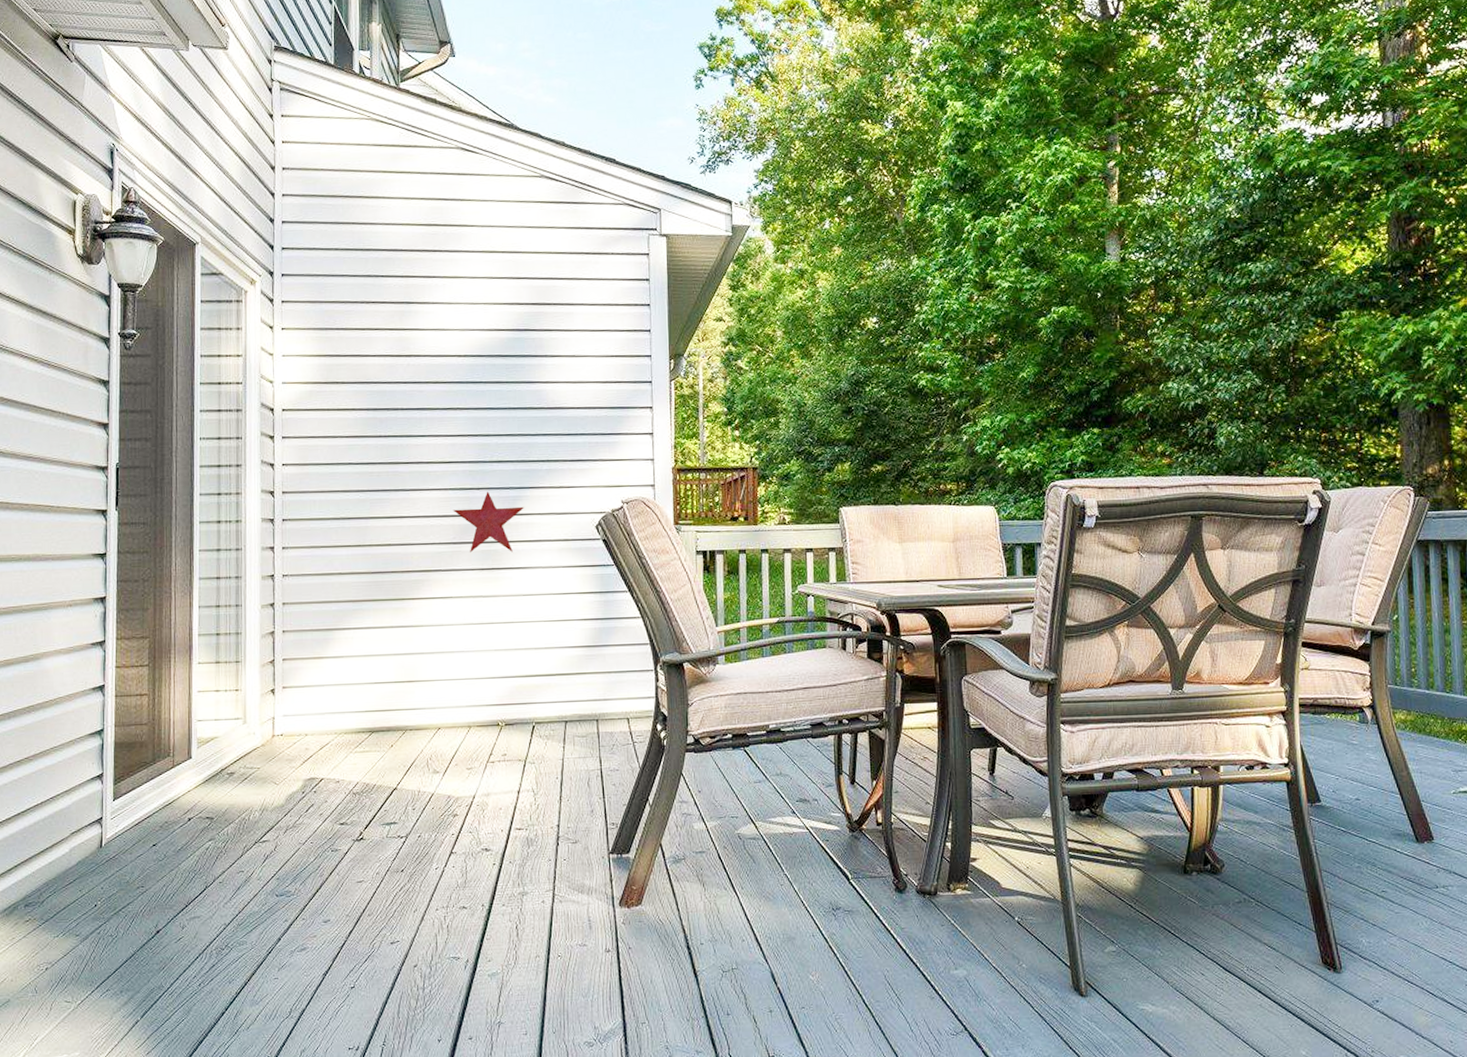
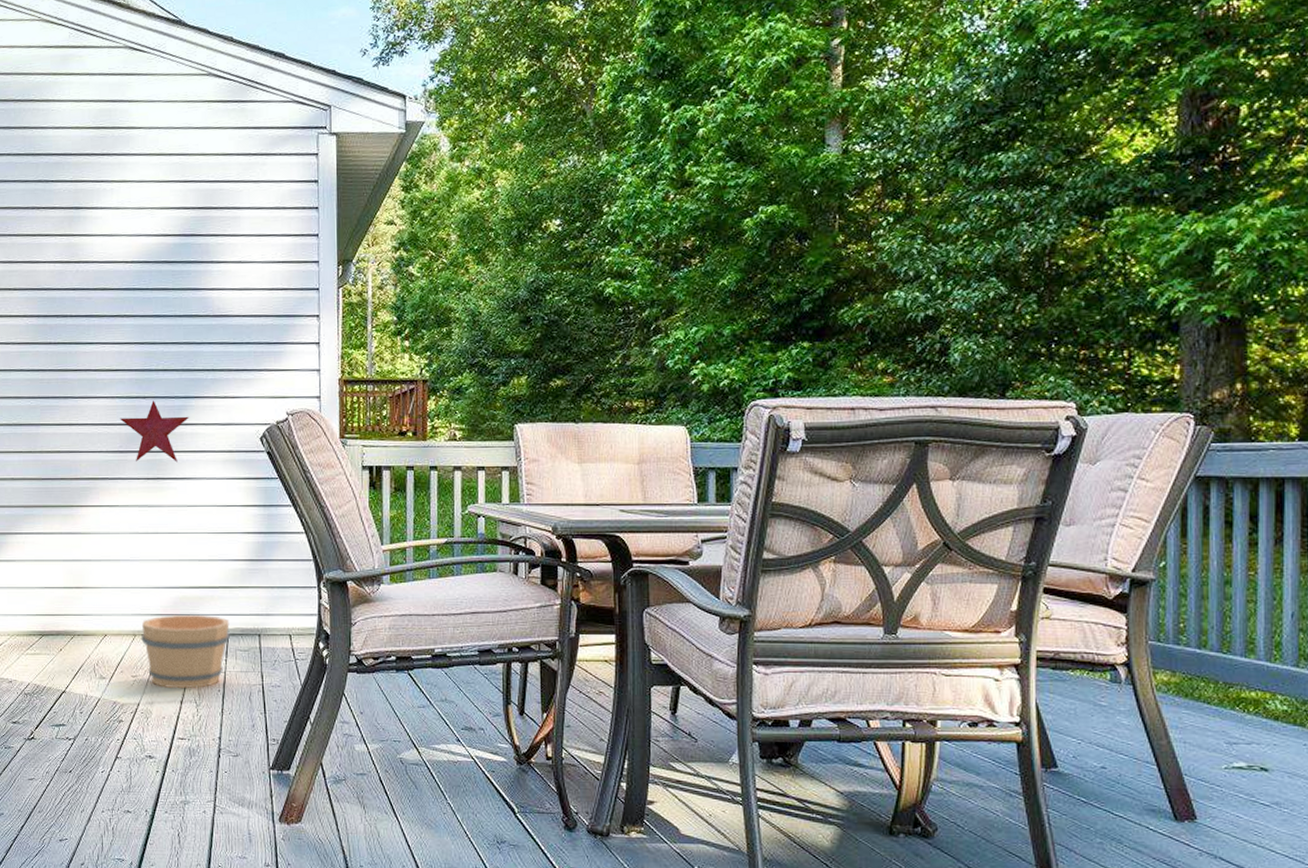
bucket: none [475,703,568,779] -> present [140,615,230,689]

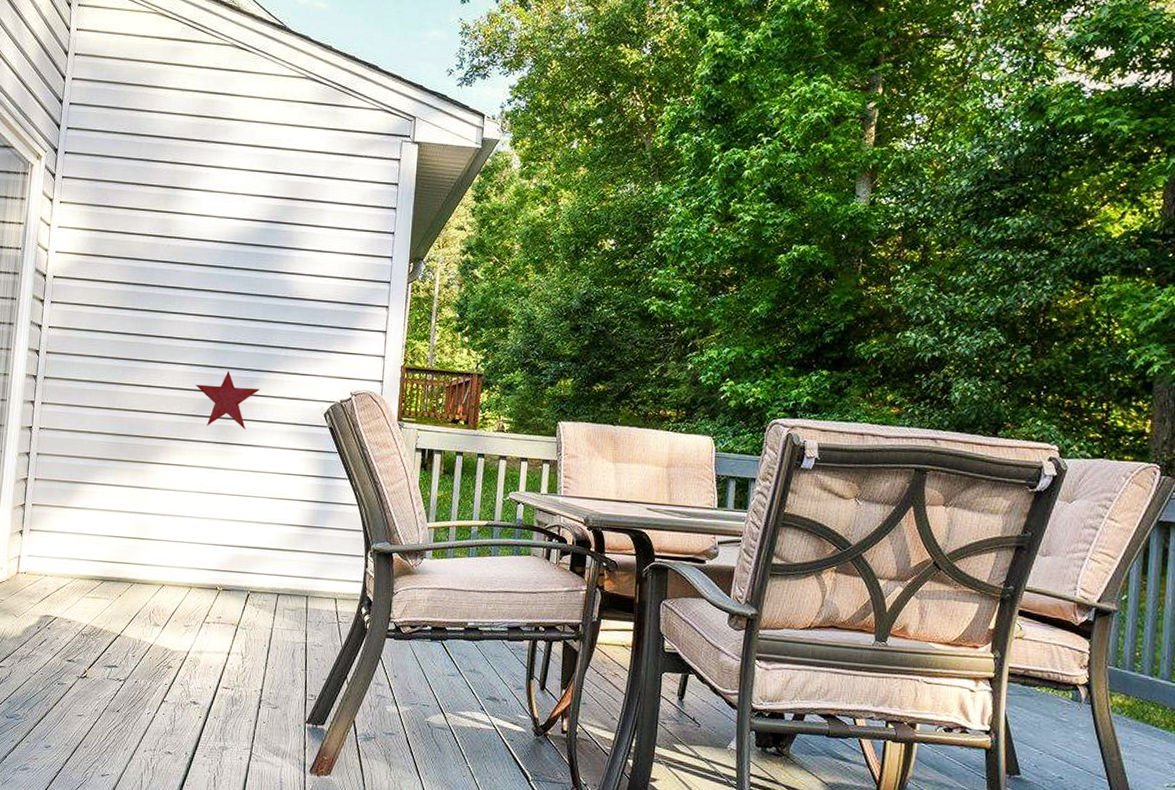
bucket: present [140,615,230,689] -> none [195,571,281,642]

